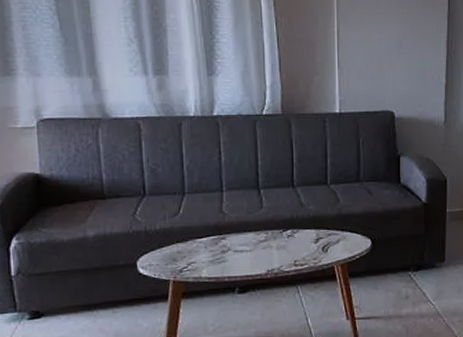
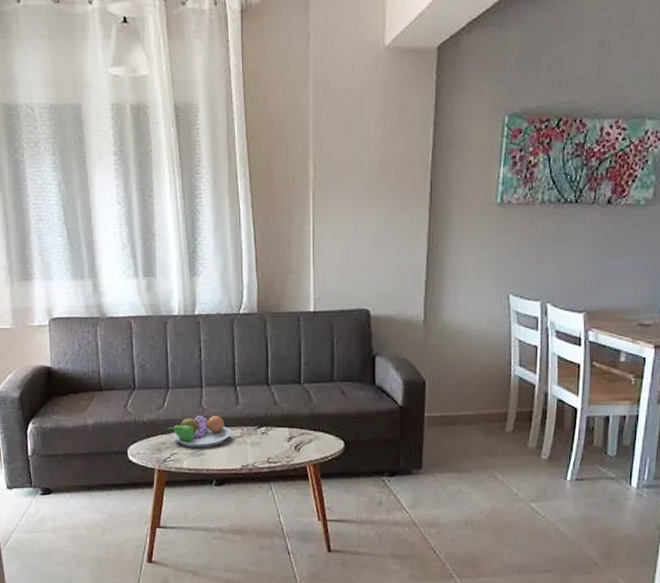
fruit bowl: none [182,219,254,255] -> present [166,413,230,448]

